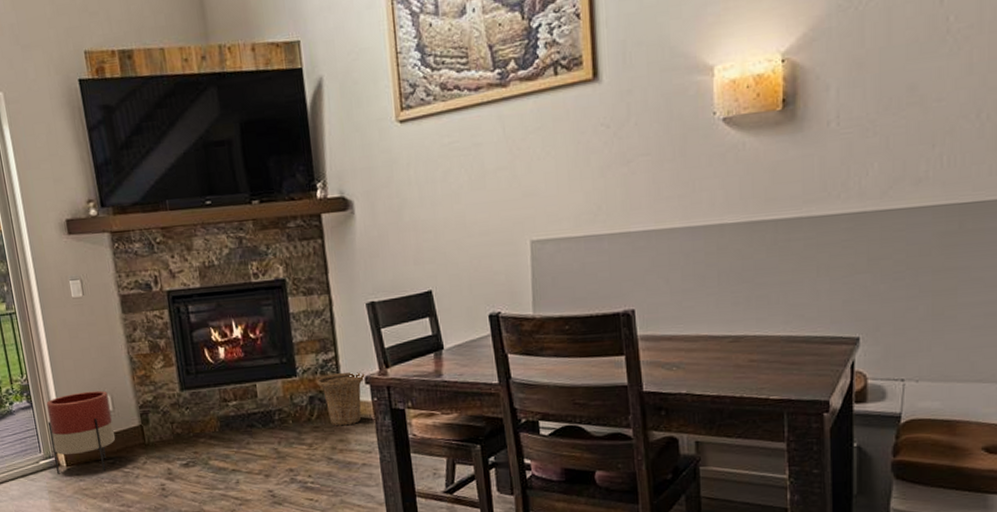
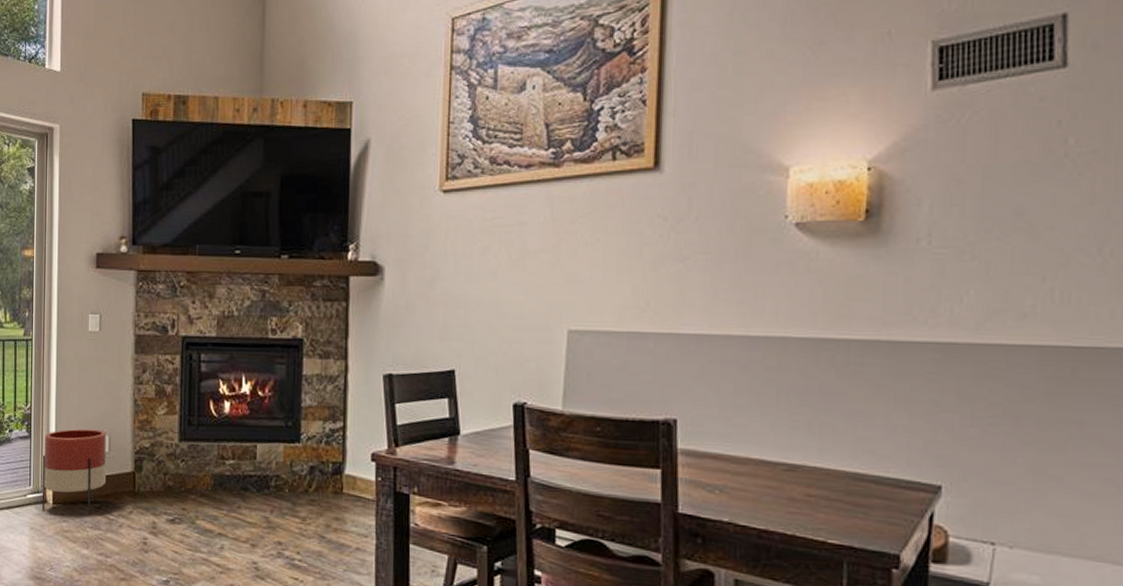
basket: present [316,372,366,427] -> none [319,445,372,504]

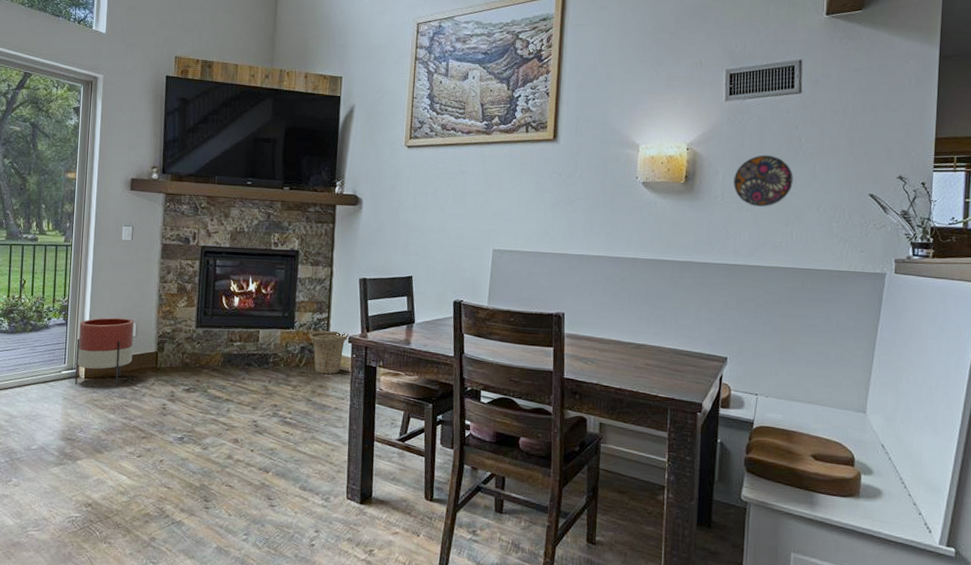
basket: none [319,445,372,504] -> present [308,331,349,375]
decorative plate: none [948,169,1054,252] -> present [733,154,793,207]

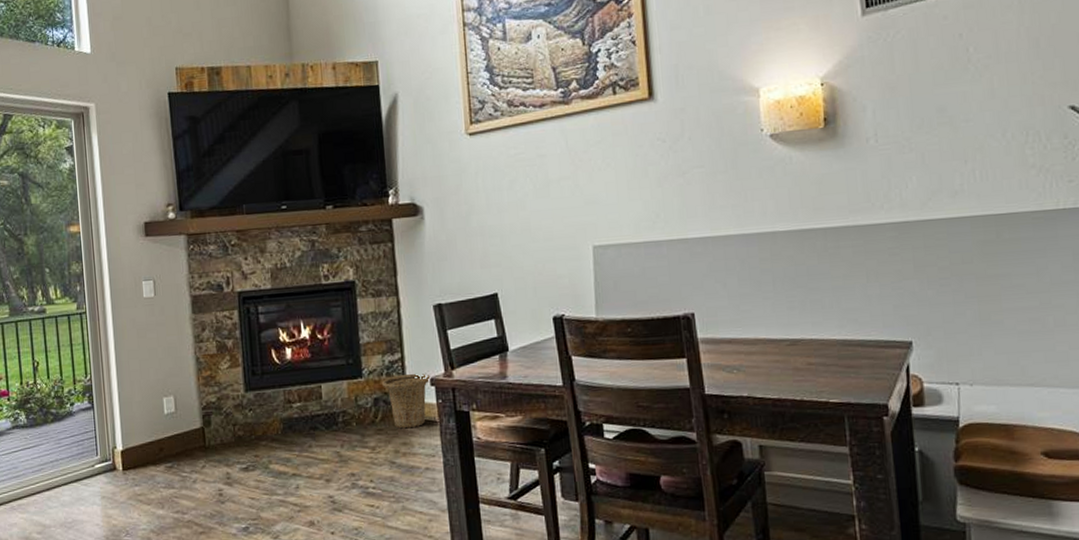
planter: present [75,317,134,386] -> none [107,391,176,479]
decorative plate: present [733,154,793,207] -> none [887,75,966,144]

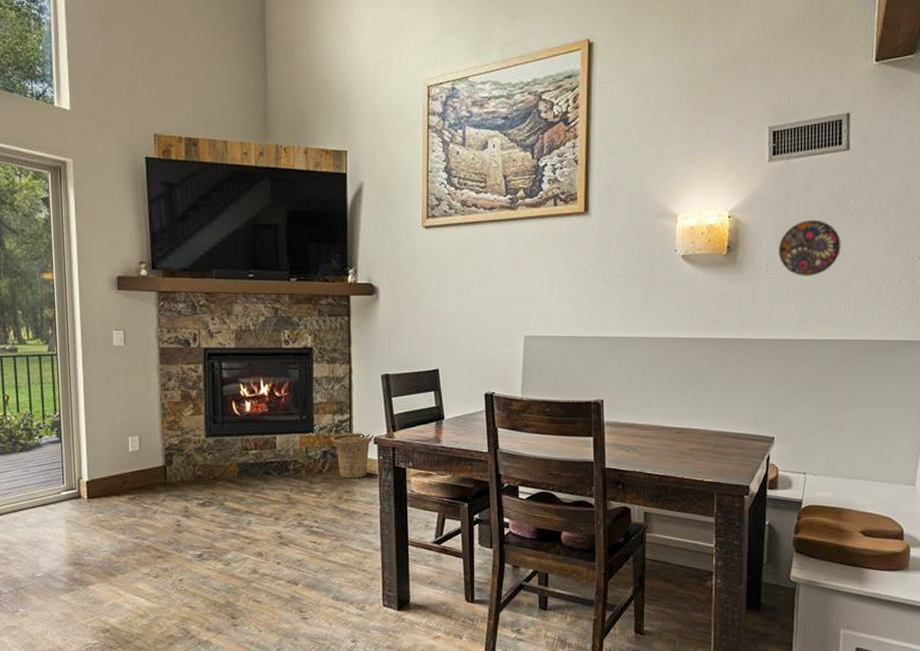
decorative plate: none [887,75,966,144] -> present [778,219,841,276]

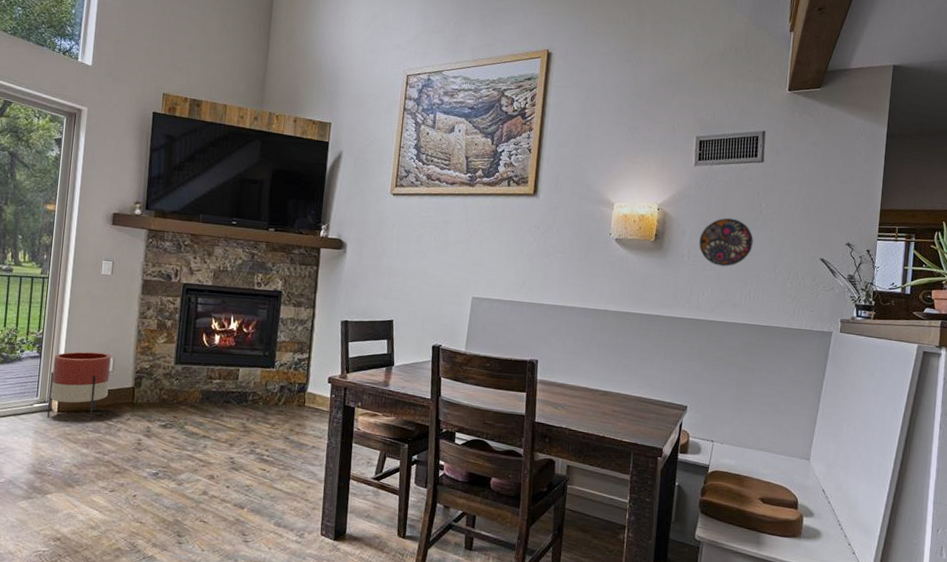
planter: none [74,431,139,505] -> present [47,351,111,421]
basket: present [330,433,374,479] -> none [288,370,329,414]

